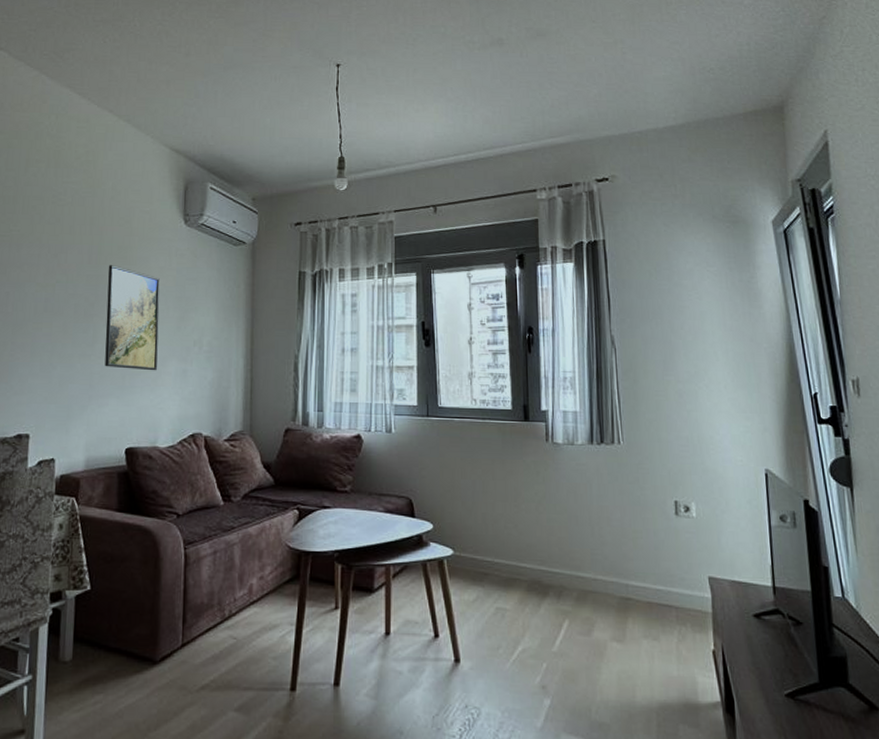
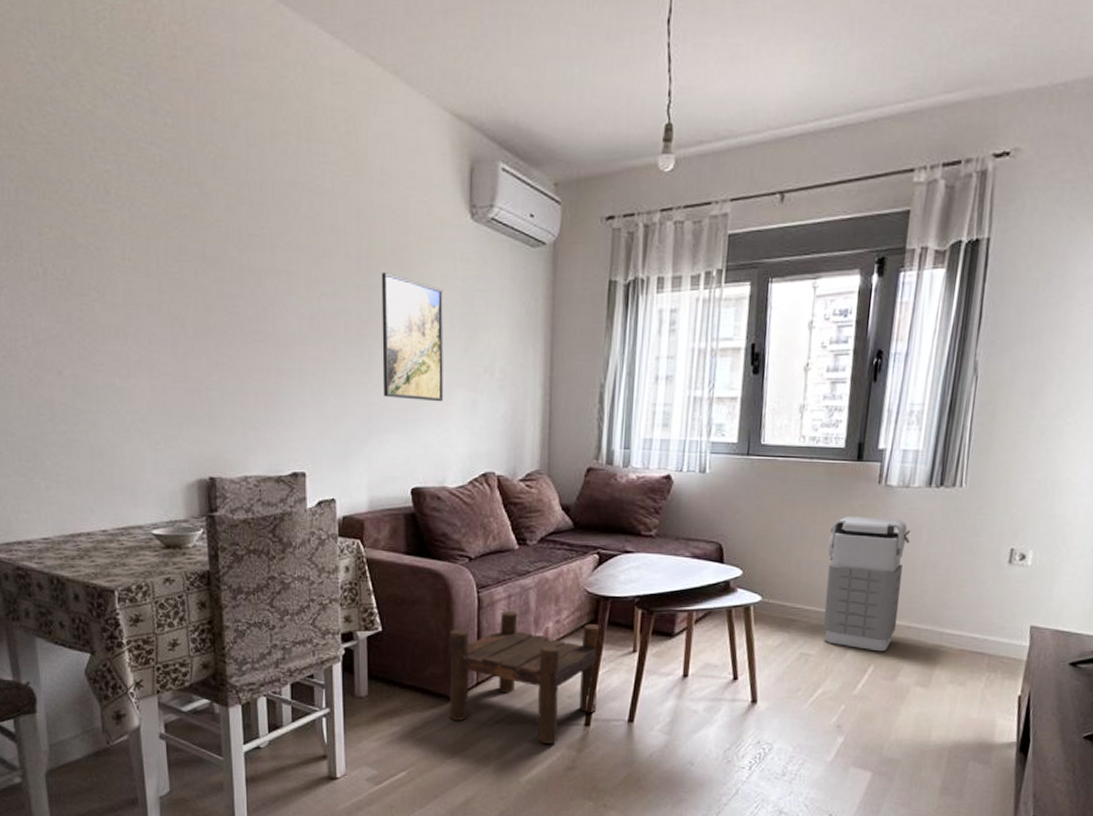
stool: none [153,567,303,712] -> present [448,610,601,744]
grenade: none [509,472,584,606] -> present [822,516,911,652]

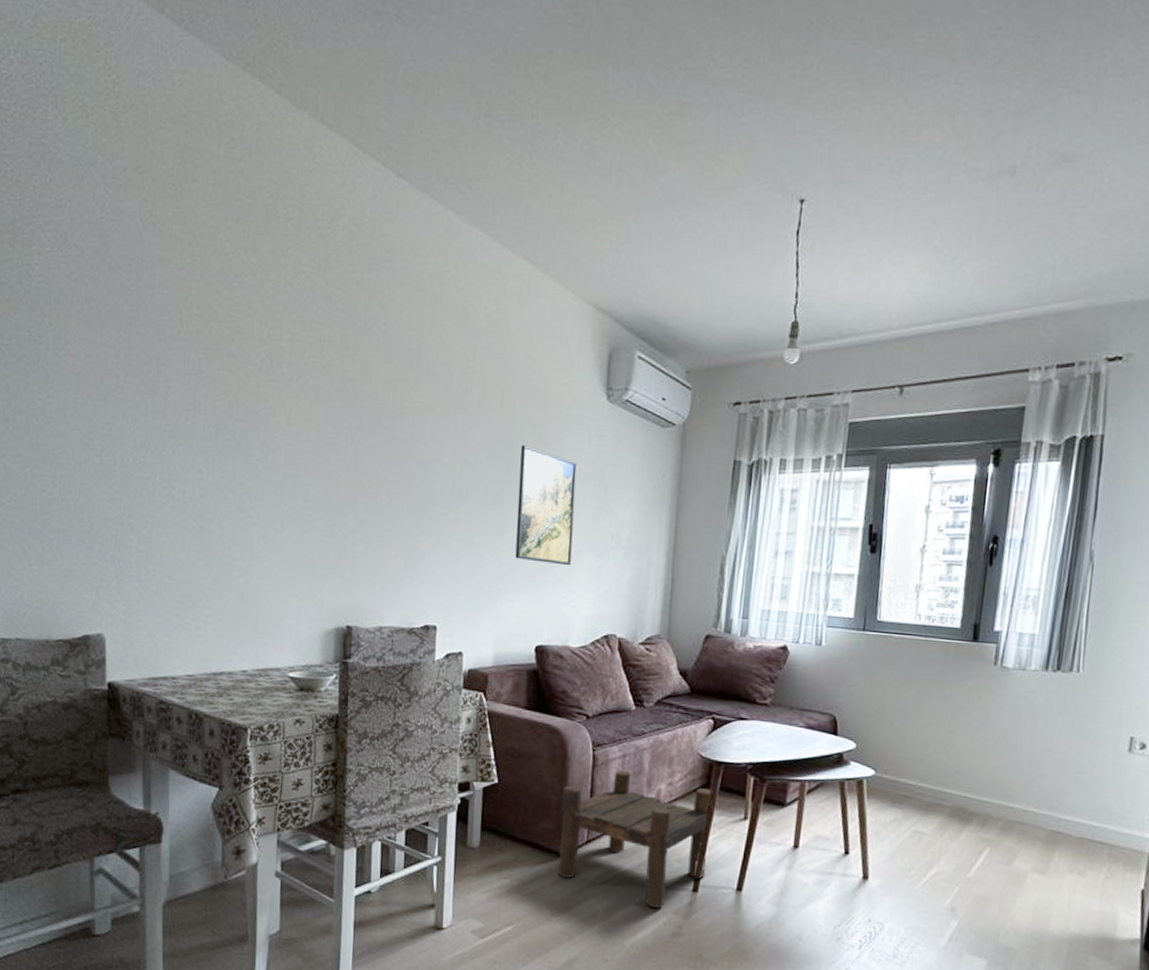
grenade: present [822,516,911,652] -> none [936,695,1027,835]

